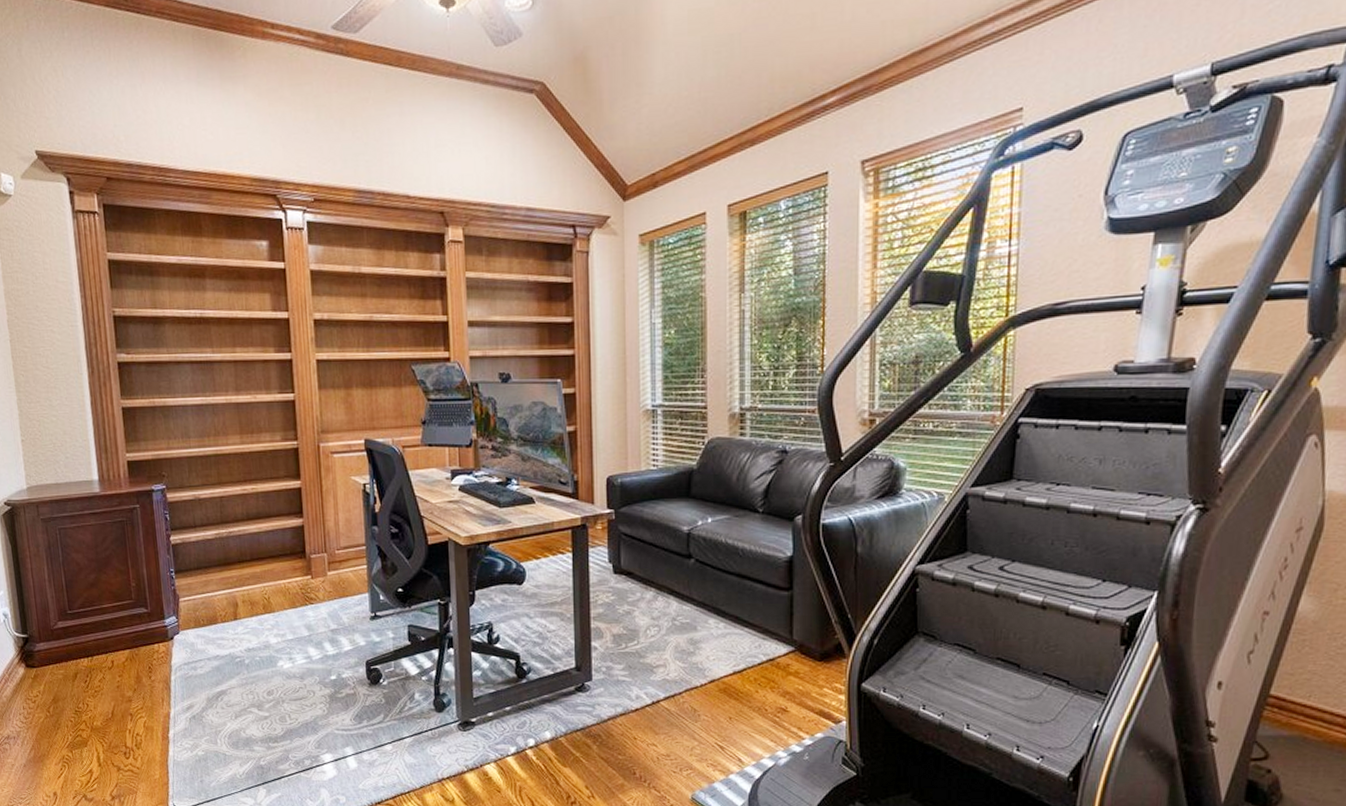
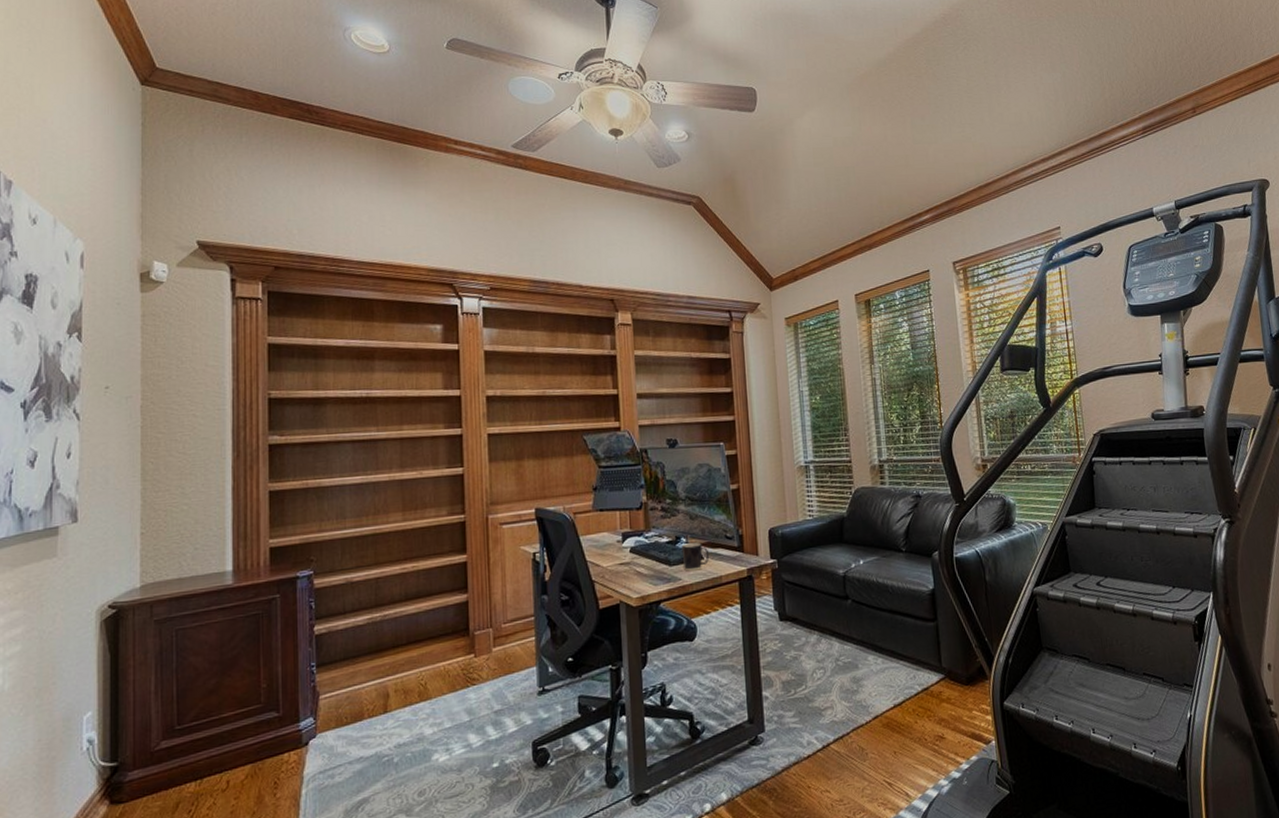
mug: none [512,486,542,515] -> present [681,542,710,572]

